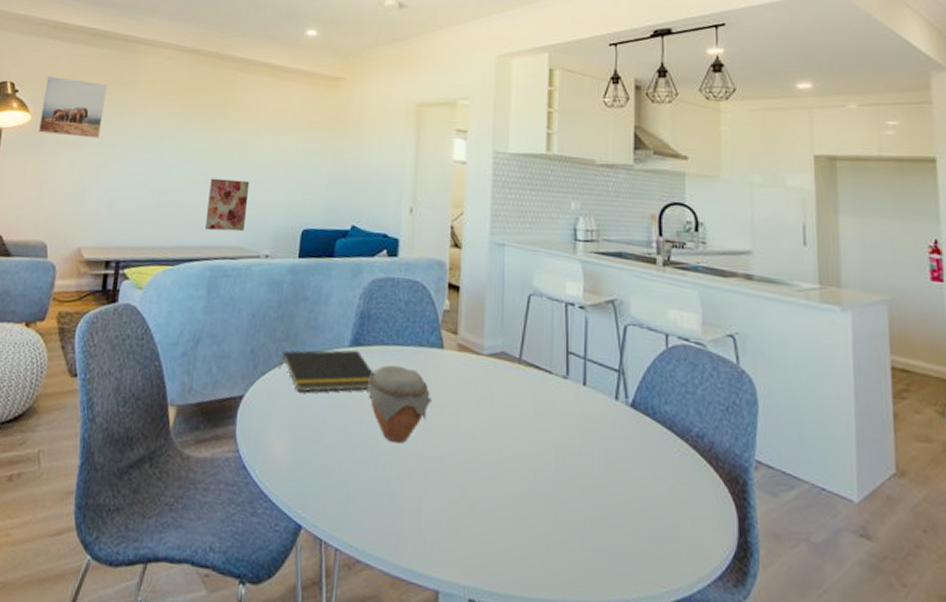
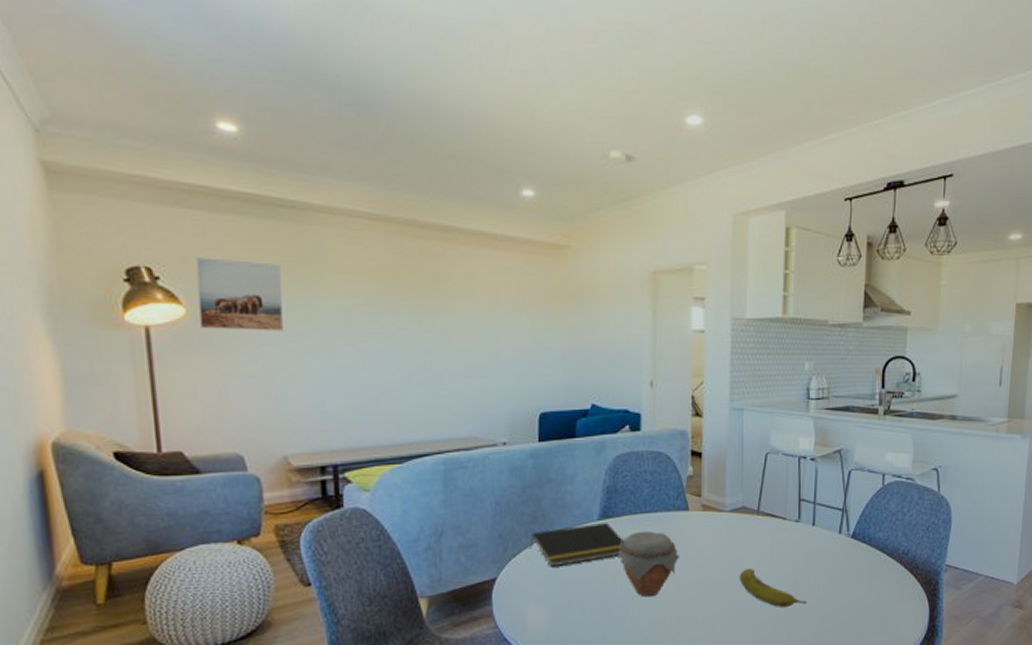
wall art: present [204,178,250,232] -> none [430,367,477,423]
fruit: none [497,426,577,483] -> present [739,569,806,607]

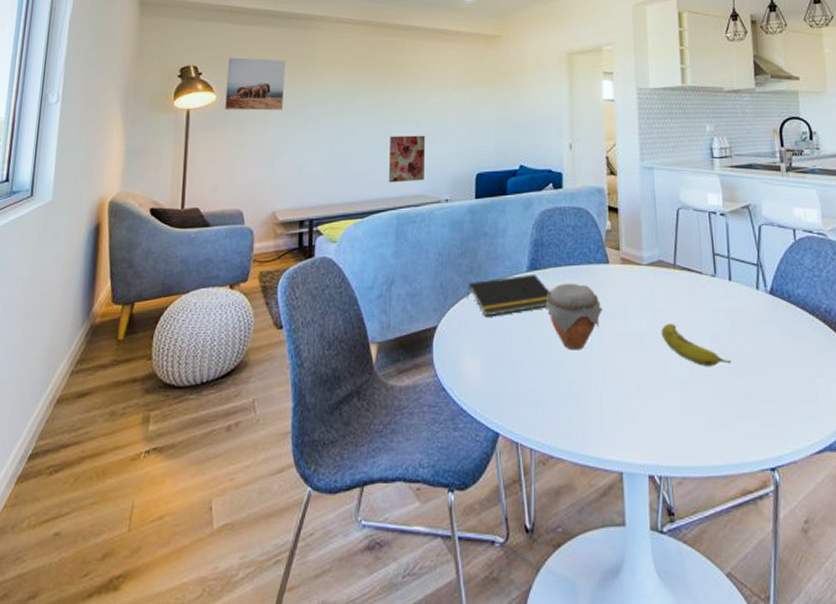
wall art: none [430,367,477,423] -> present [388,135,426,183]

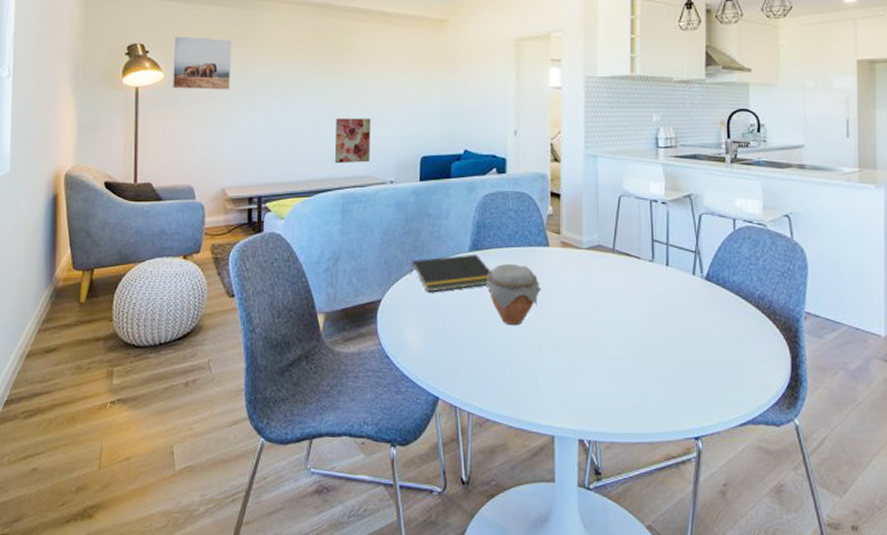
fruit: present [661,324,731,366] -> none [597,304,663,344]

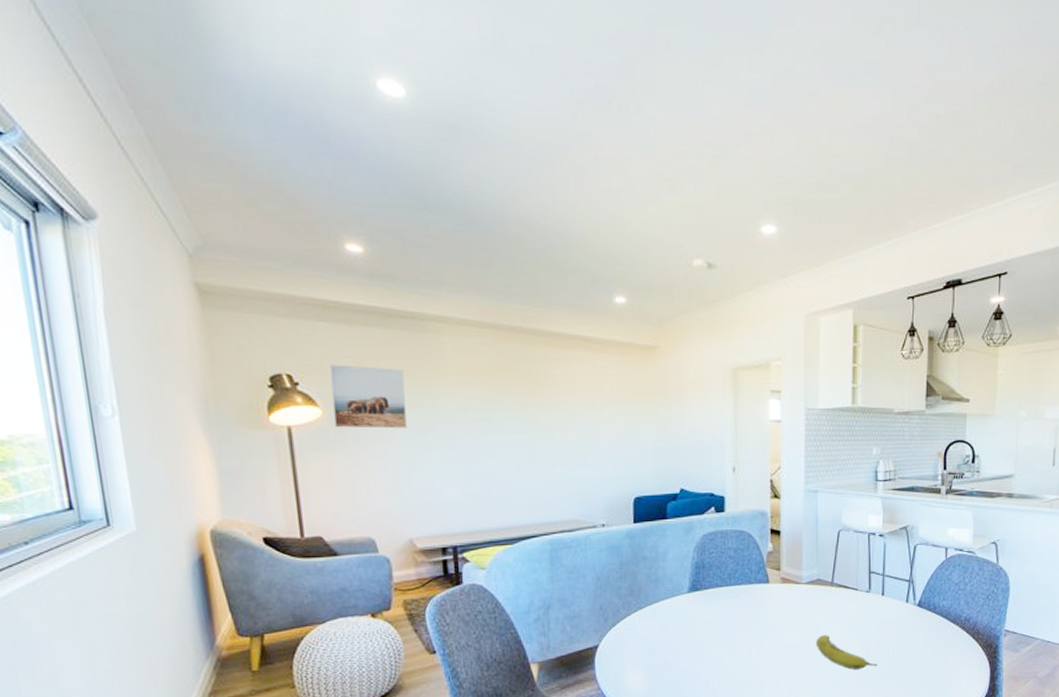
wall art: present [334,118,371,164] -> none [536,457,578,508]
notepad: present [410,254,491,293] -> none [628,594,711,635]
jar: present [486,263,541,326] -> none [706,601,761,661]
fruit: none [597,304,663,344] -> present [816,635,877,670]

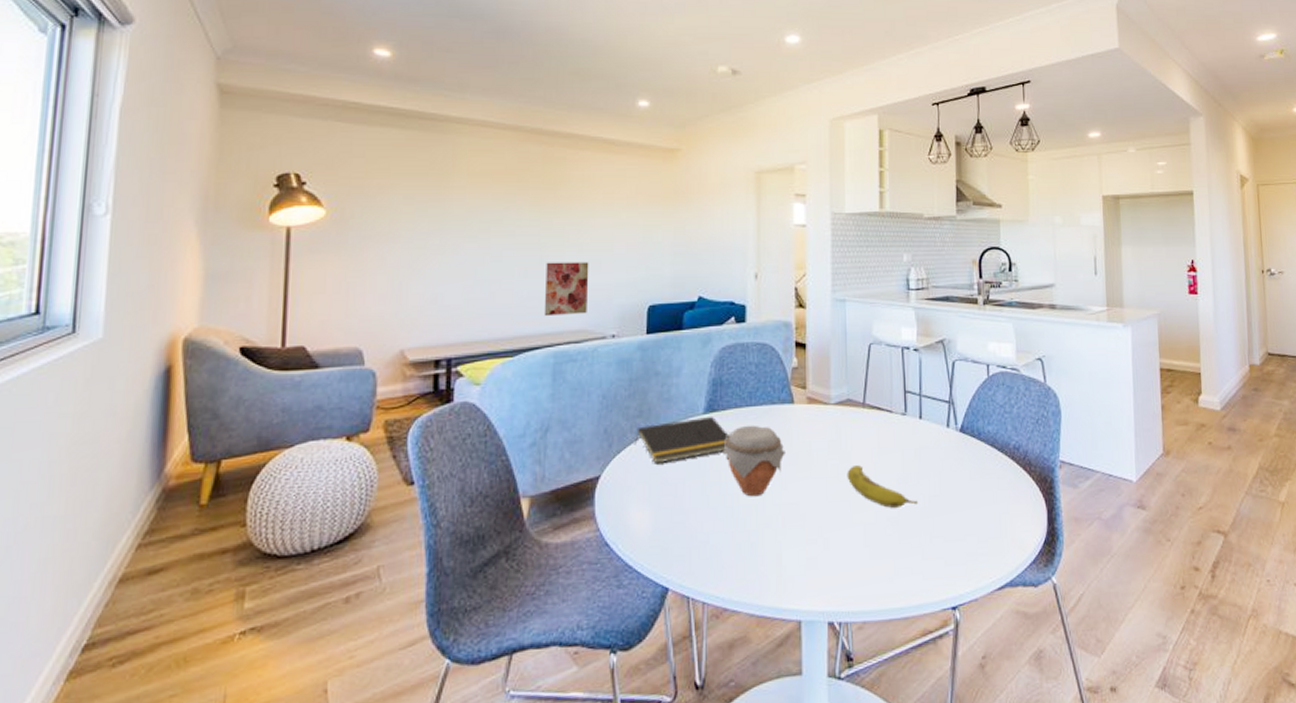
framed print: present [329,365,407,429] -> none [337,164,416,230]
wall art: none [536,457,578,508] -> present [544,262,589,317]
notepad: none [628,594,711,635] -> present [635,416,729,464]
jar: none [706,601,761,661] -> present [723,425,785,497]

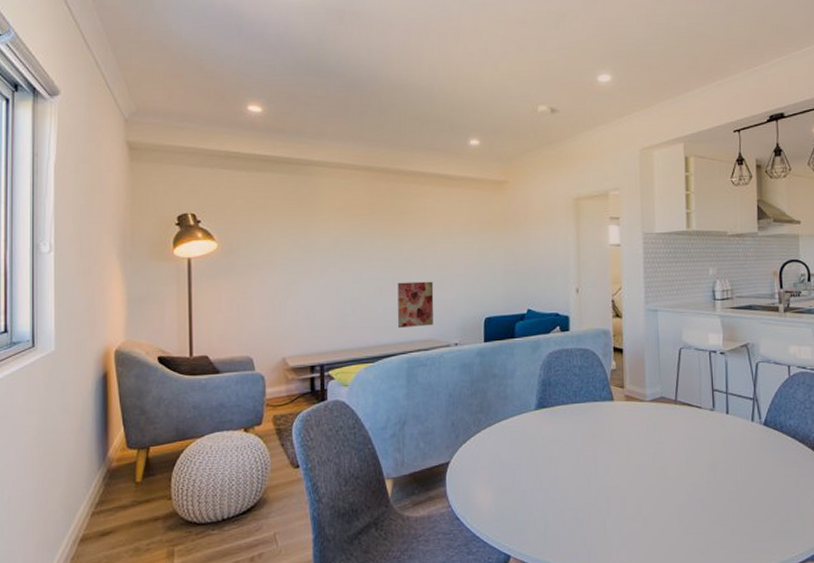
notepad: present [635,416,729,464] -> none [478,411,558,452]
jar: present [723,425,785,497] -> none [553,419,607,480]
fruit: present [847,465,917,508] -> none [662,454,726,491]

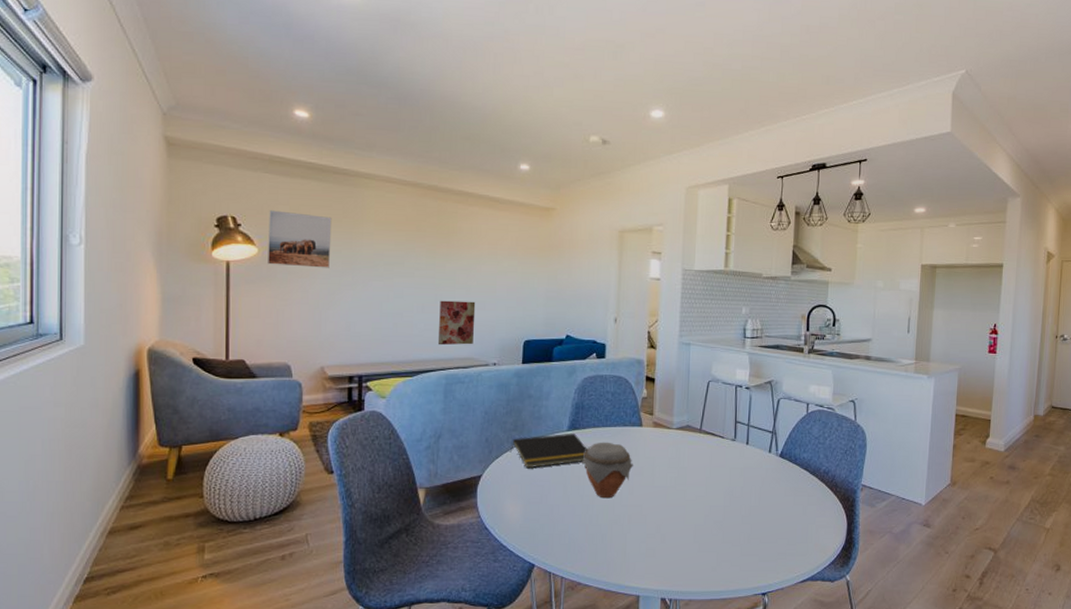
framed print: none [227,204,288,259] -> present [268,210,332,268]
notepad: none [478,411,558,452] -> present [510,433,587,469]
jar: none [553,419,607,480] -> present [582,442,633,499]

